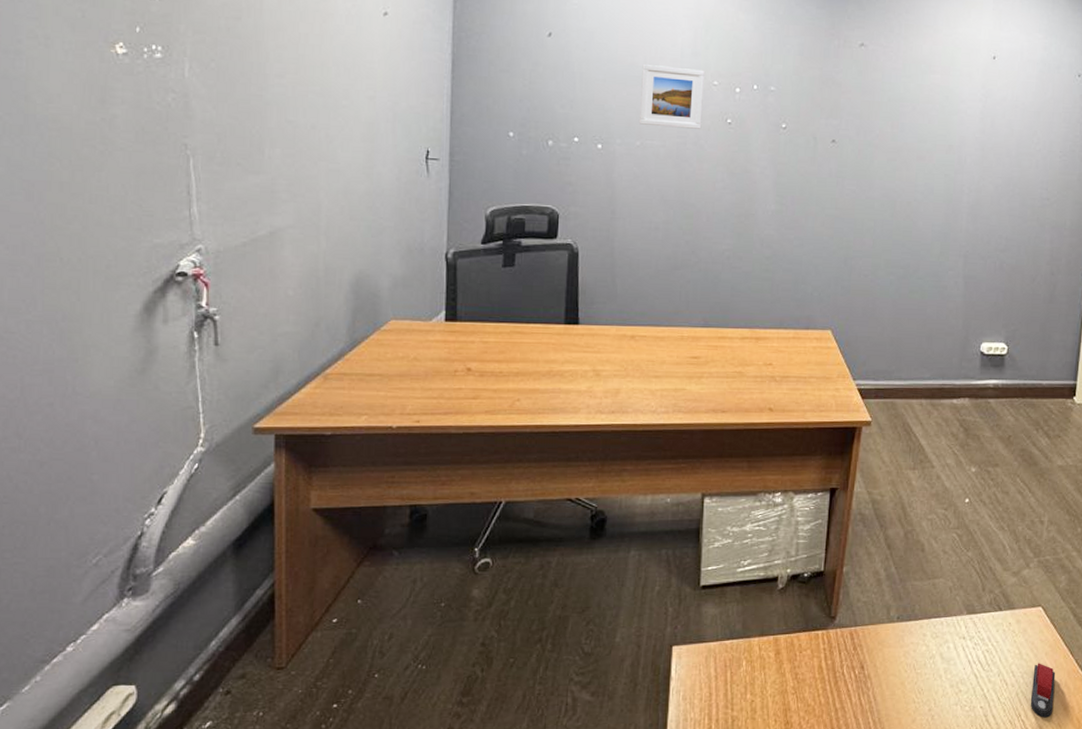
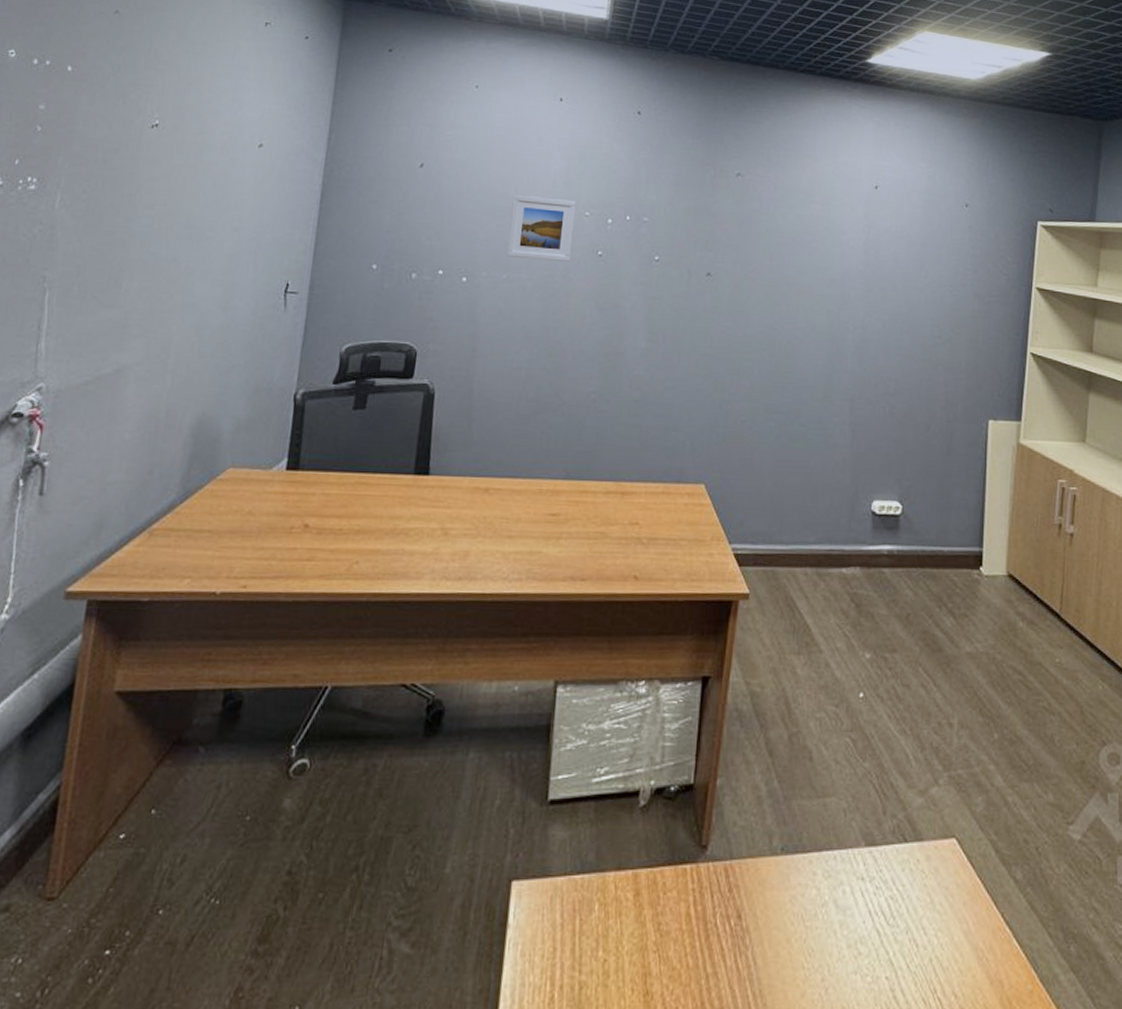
stapler: present [1030,663,1056,718] -> none [947,916,977,996]

